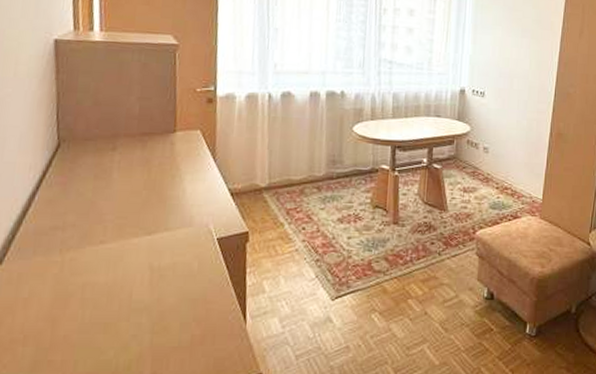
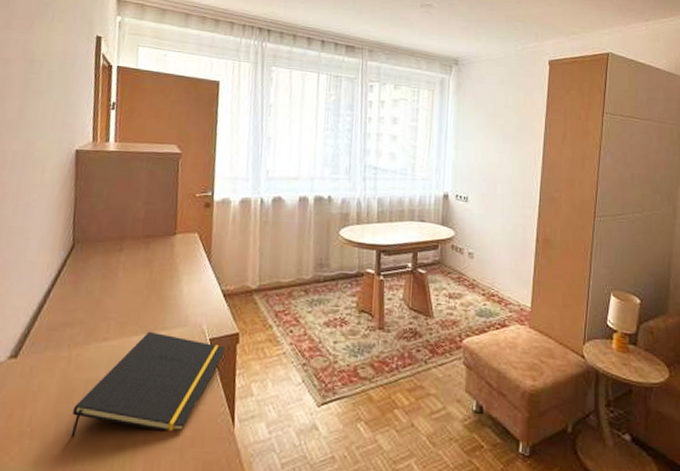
notepad: none [69,232,234,342] -> present [71,331,225,438]

